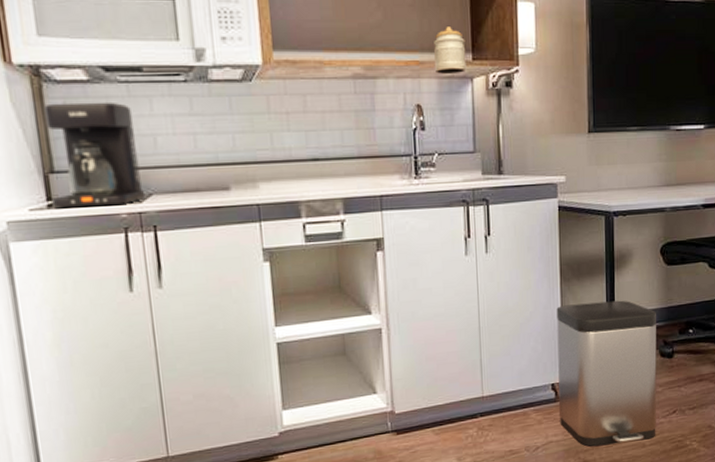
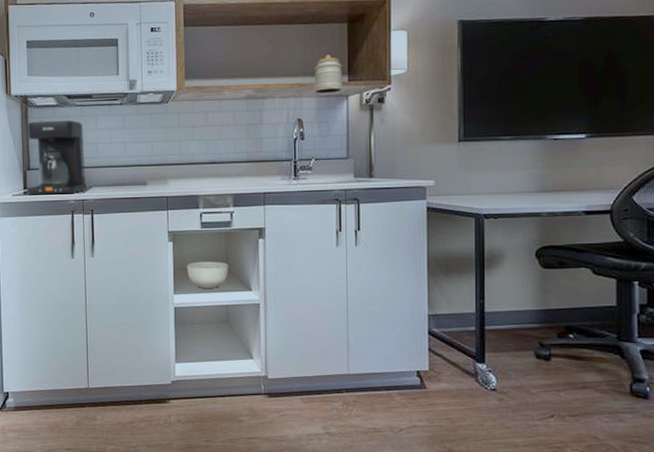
bowl: none [289,282,343,317] -> present [186,261,229,288]
pedal bin: present [556,300,657,447] -> none [423,298,532,440]

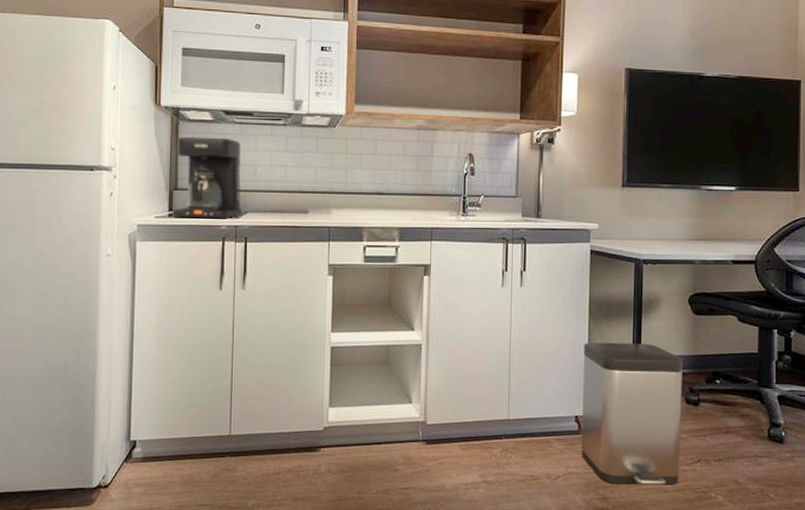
bowl: present [186,261,229,288] -> none [346,298,391,327]
jar: present [313,55,343,94] -> none [486,91,515,130]
pedal bin: none [423,298,532,440] -> present [581,342,684,485]

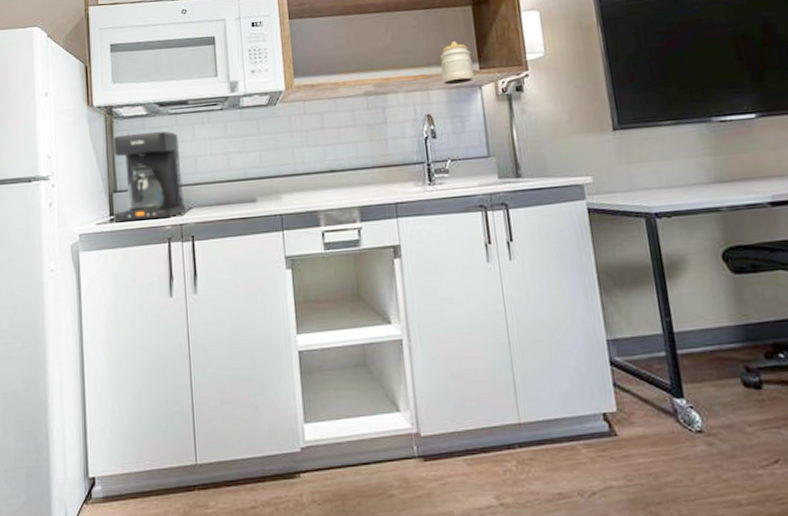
jar: none [486,91,515,130] -> present [439,41,475,85]
pedal bin: present [581,342,684,485] -> none [598,315,755,499]

